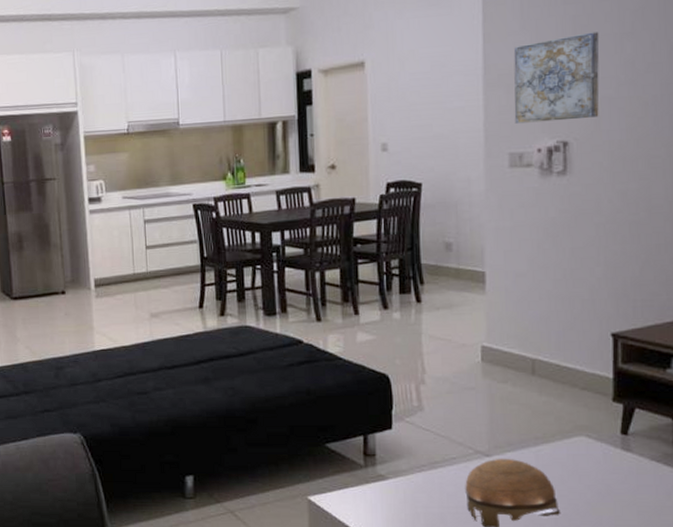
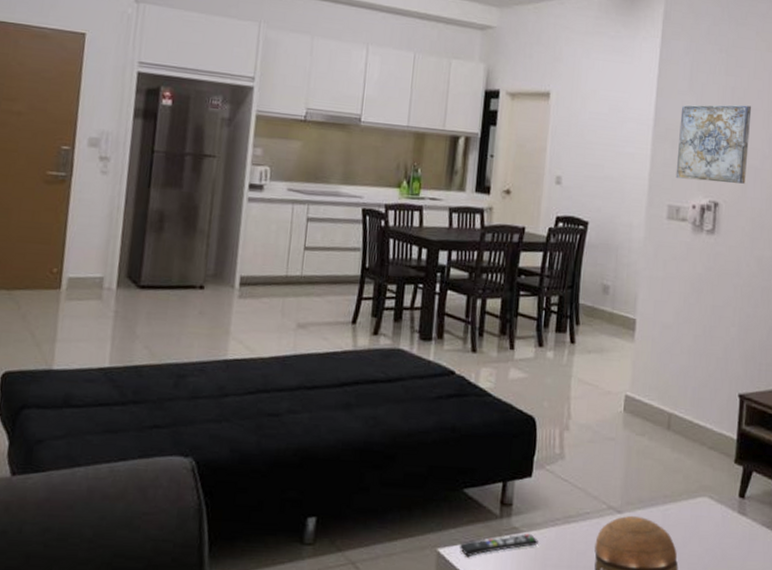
remote control: none [328,479,406,503] -> present [459,533,538,558]

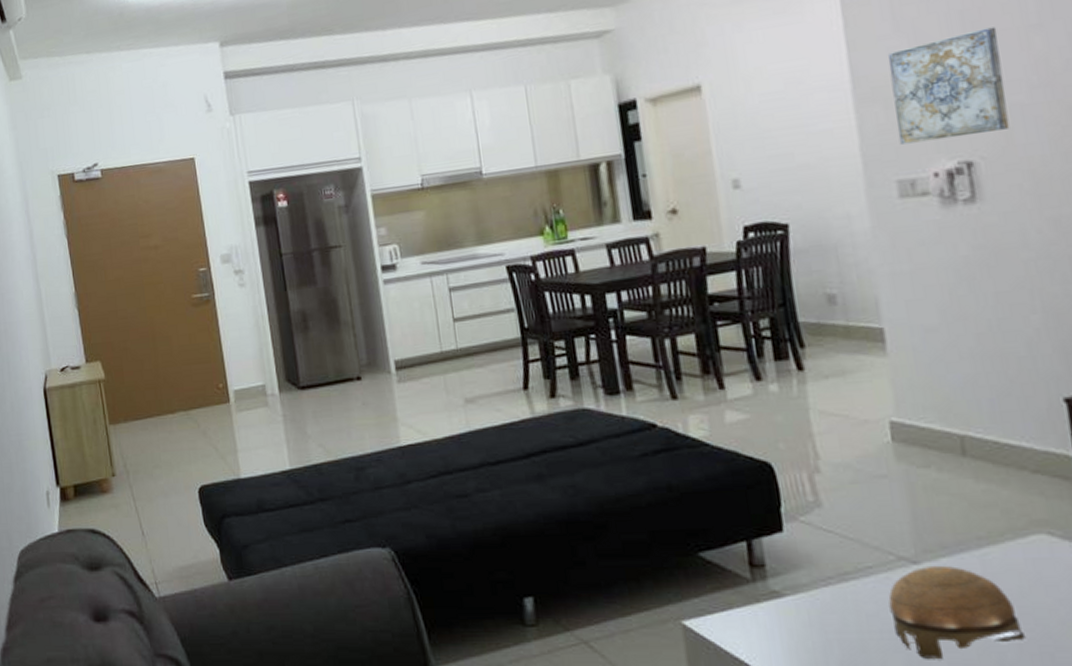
remote control: present [459,533,538,558] -> none [707,596,810,629]

